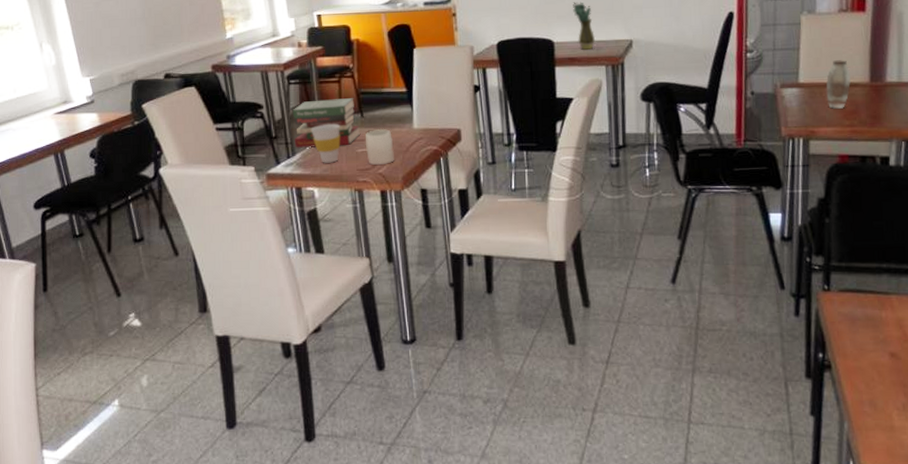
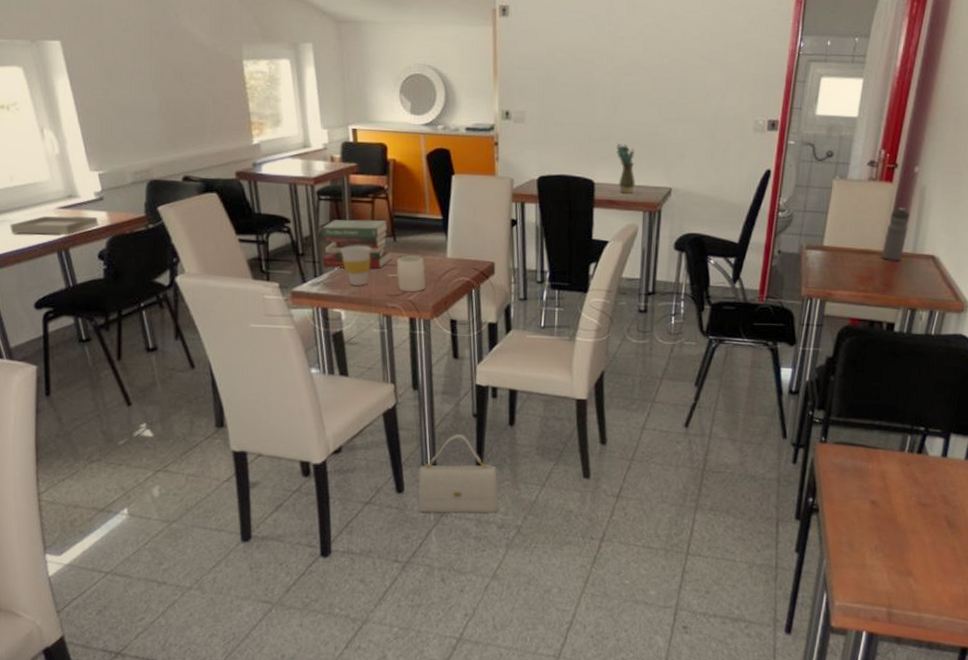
tray: none [13,119,91,141] -> present [10,216,99,235]
handbag: none [398,304,483,390] -> present [418,433,499,513]
vase: present [826,60,851,109] -> none [846,227,871,274]
water bottle: none [863,36,890,93] -> present [881,208,910,262]

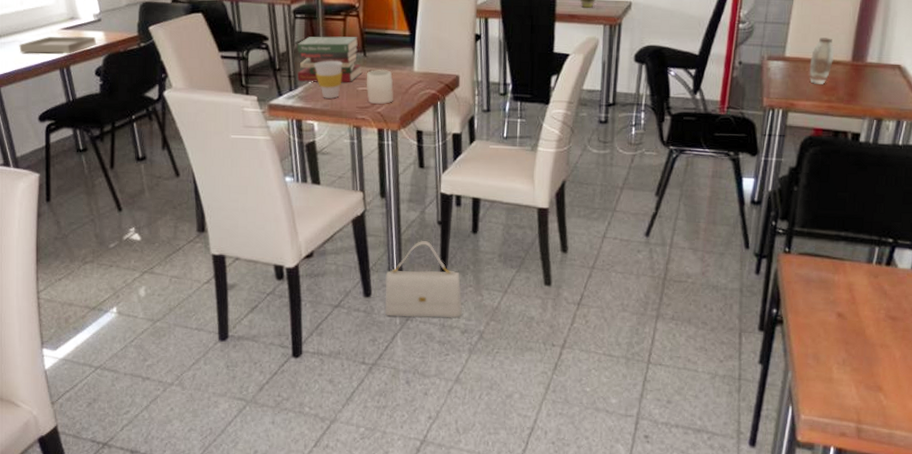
vase: none [846,227,871,274] -> present [809,37,834,84]
water bottle: present [881,208,910,262] -> none [845,18,875,72]

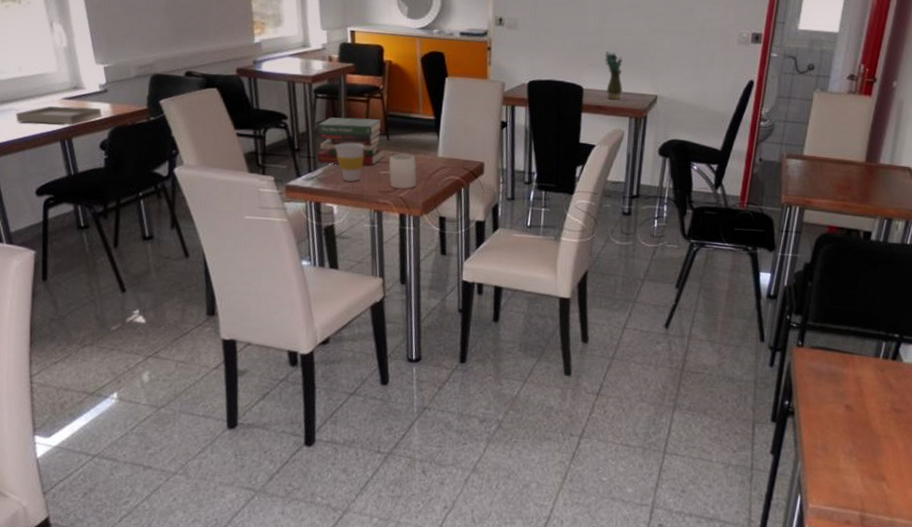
handbag: present [385,240,462,318] -> none [403,328,481,407]
vase: present [809,37,834,84] -> none [825,138,850,184]

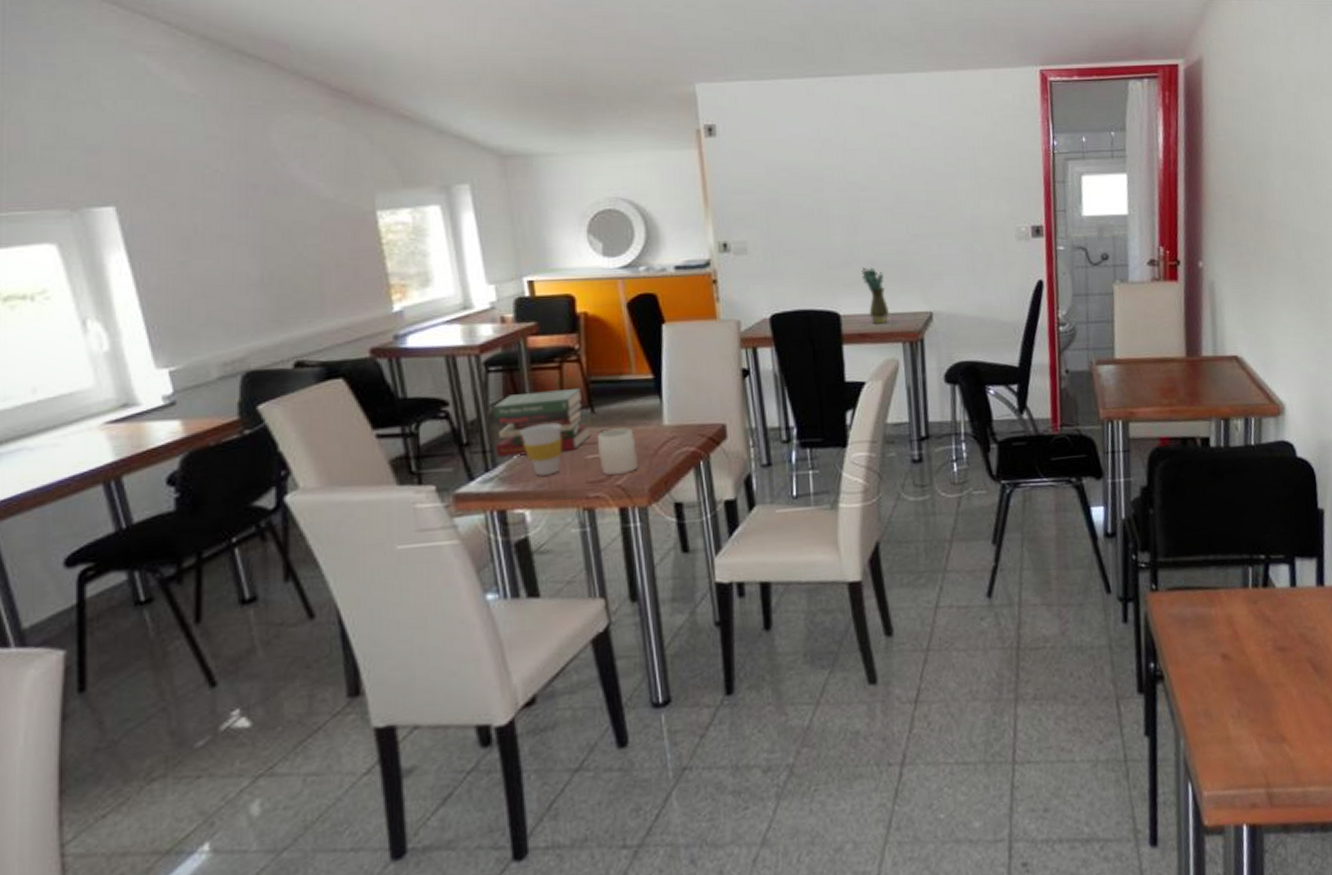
tray: present [16,106,102,125] -> none [29,429,169,466]

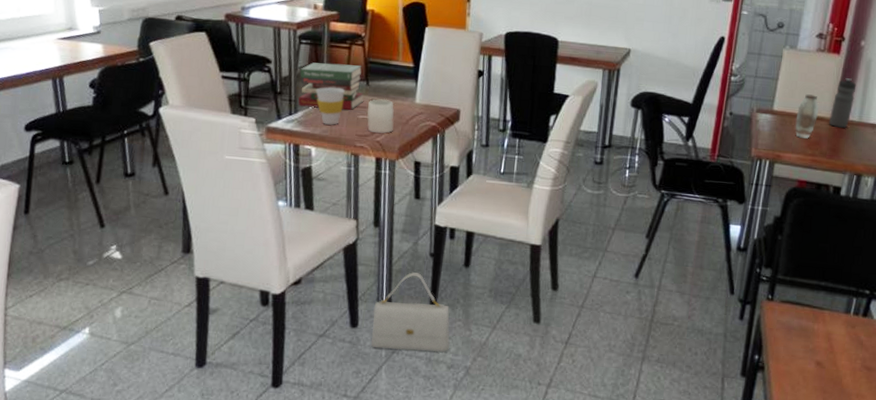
handbag: none [647,651,761,770] -> present [371,271,450,353]
vase: present [861,267,890,324] -> none [580,6,598,52]
vase: none [1142,333,1167,387] -> present [794,94,819,139]
water bottle: none [1180,307,1204,368] -> present [828,78,857,129]

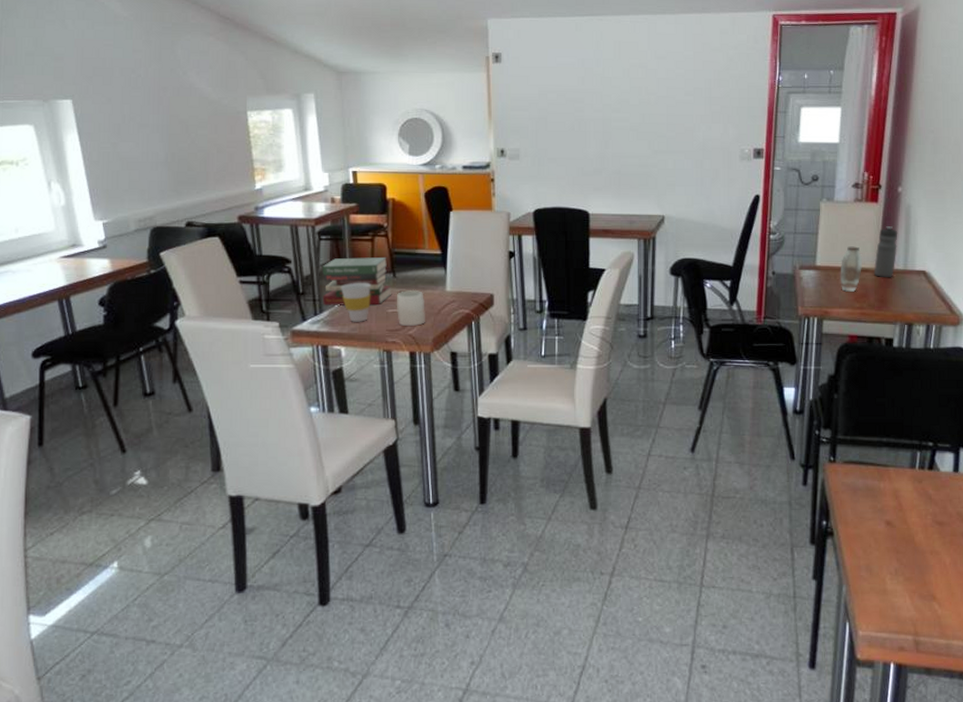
handbag: present [371,271,450,353] -> none [420,468,504,553]

